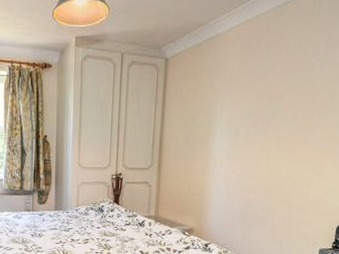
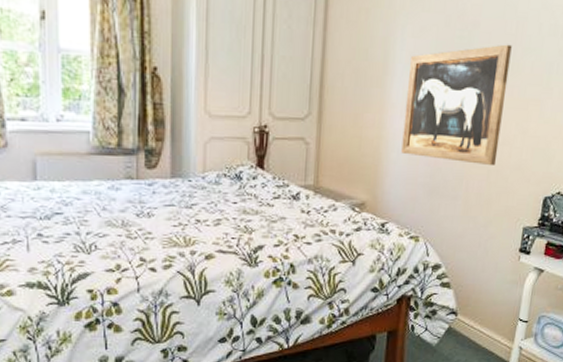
wall art: none [221,110,309,201] -> present [401,44,512,165]

